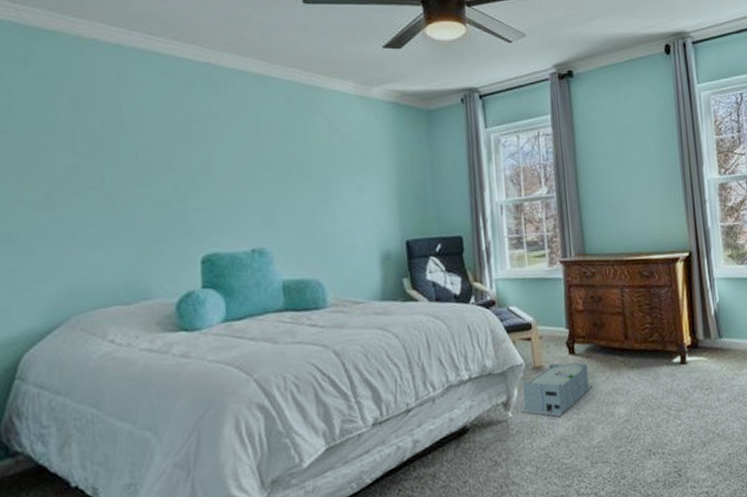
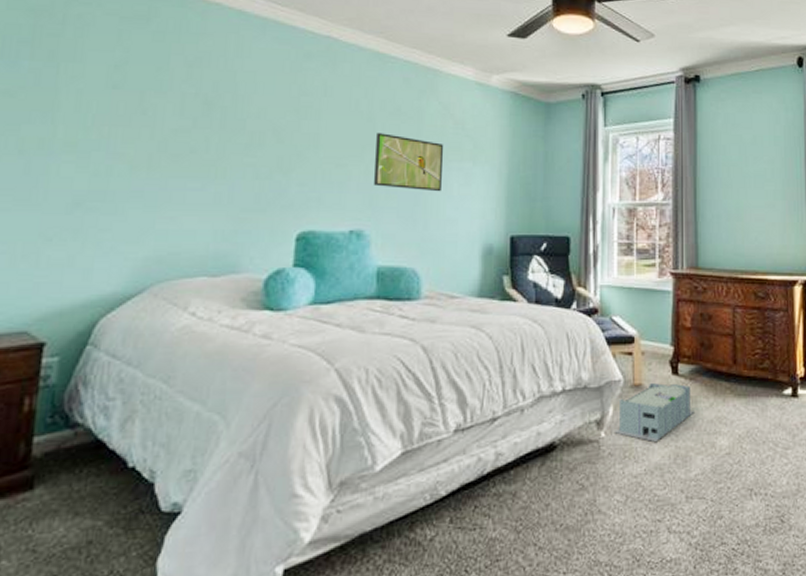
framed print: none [266,153,335,206] -> present [373,133,444,192]

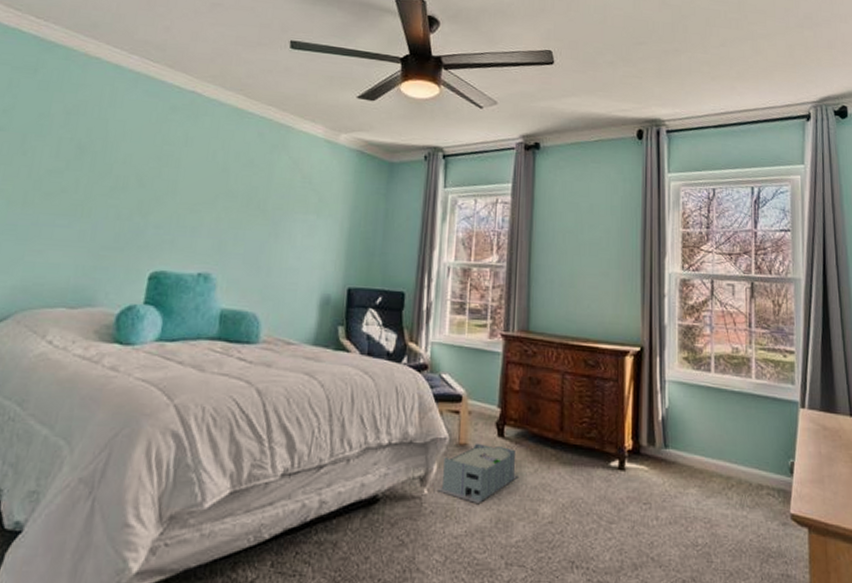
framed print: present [373,133,444,192] -> none [223,183,291,242]

